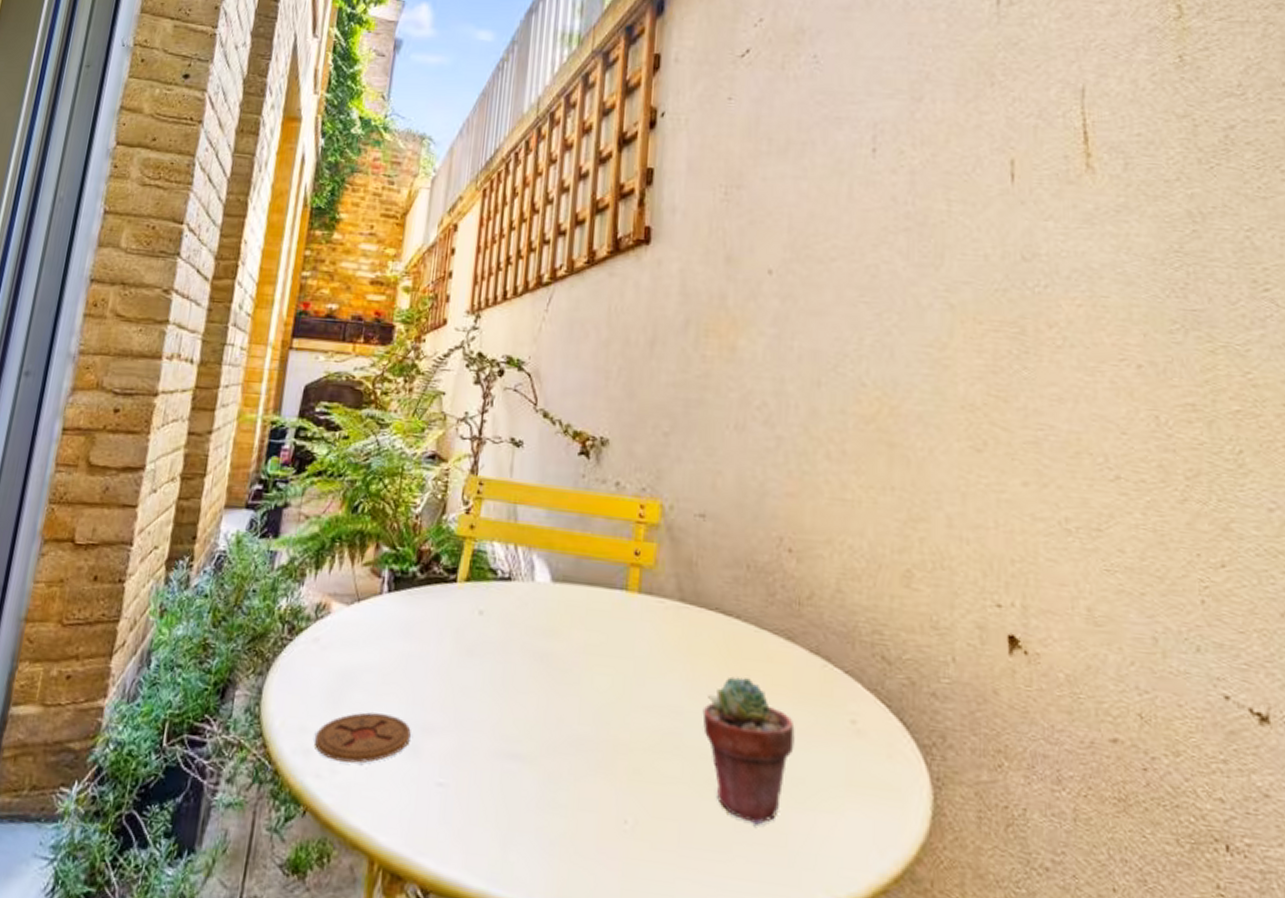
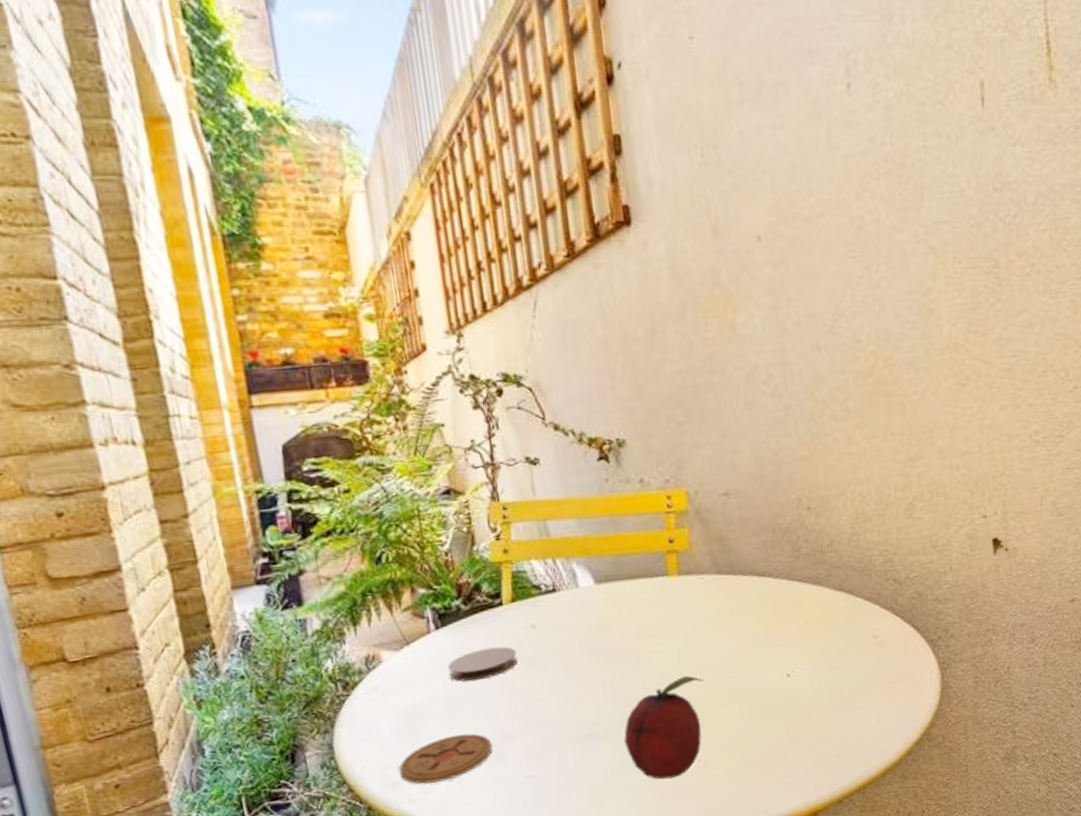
coaster: none [388,624,458,658] -> present [448,646,518,682]
fruit: none [547,711,647,836] -> present [624,676,704,780]
potted succulent: present [702,676,795,825] -> none [750,623,830,734]

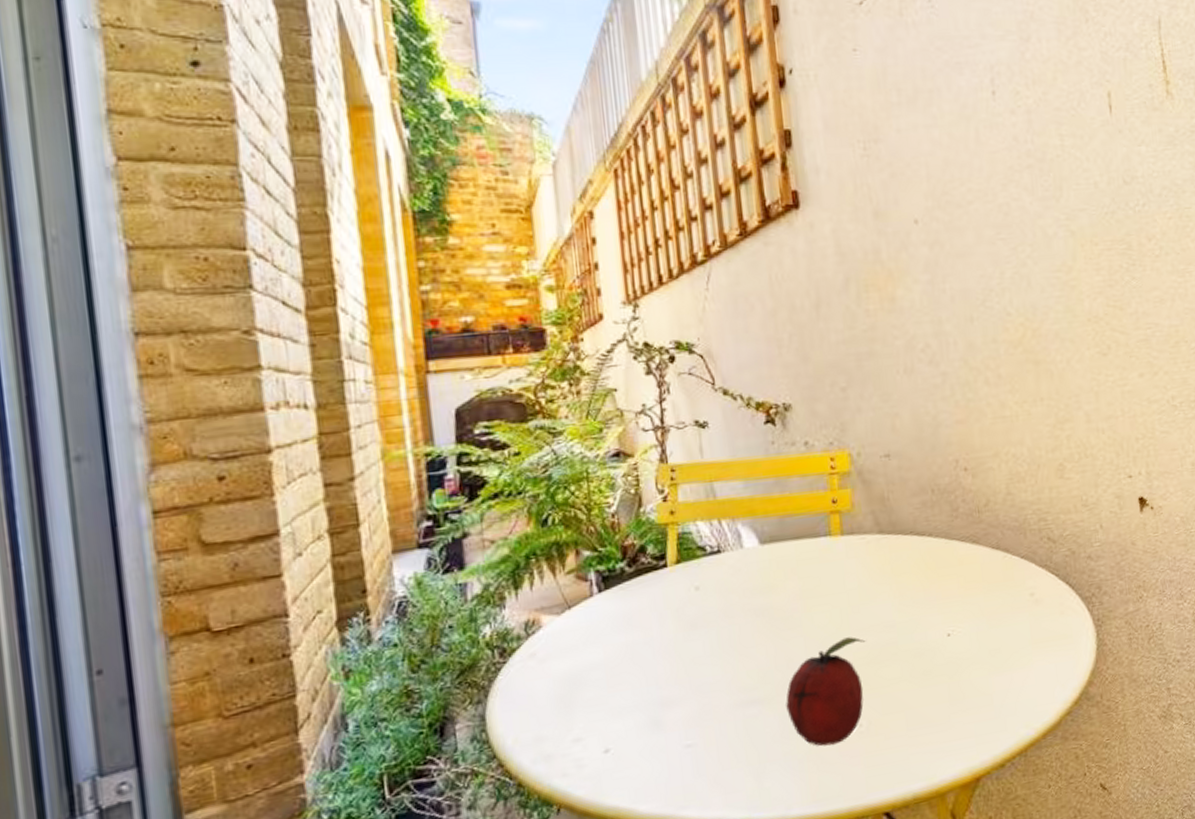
coaster: present [399,733,492,784] -> none [554,701,651,757]
coaster: present [448,646,518,682] -> none [609,609,680,647]

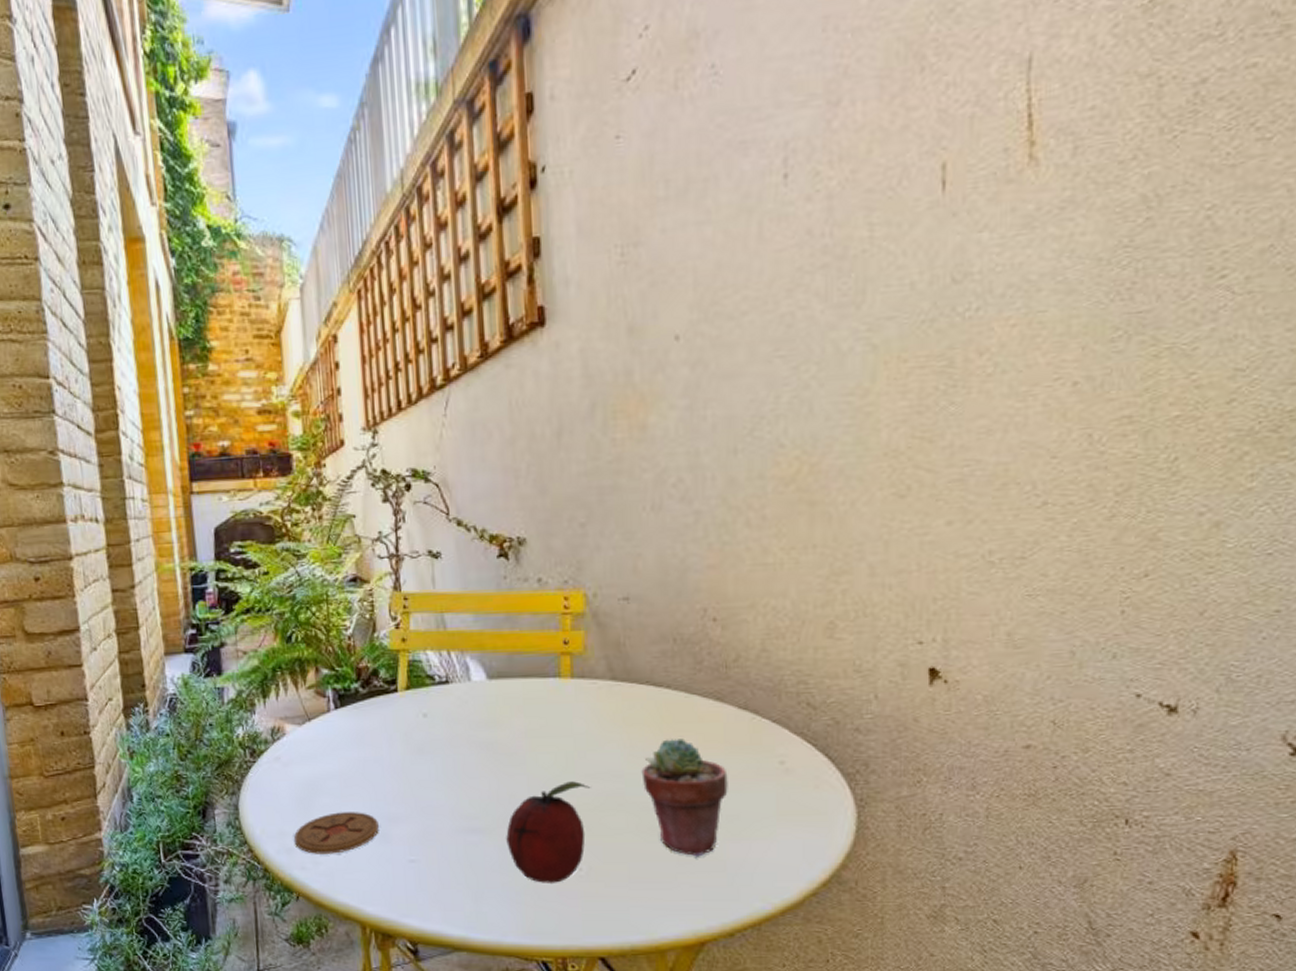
coaster: none [554,701,651,757] -> present [294,812,379,854]
potted succulent: none [911,582,989,695] -> present [641,739,728,857]

